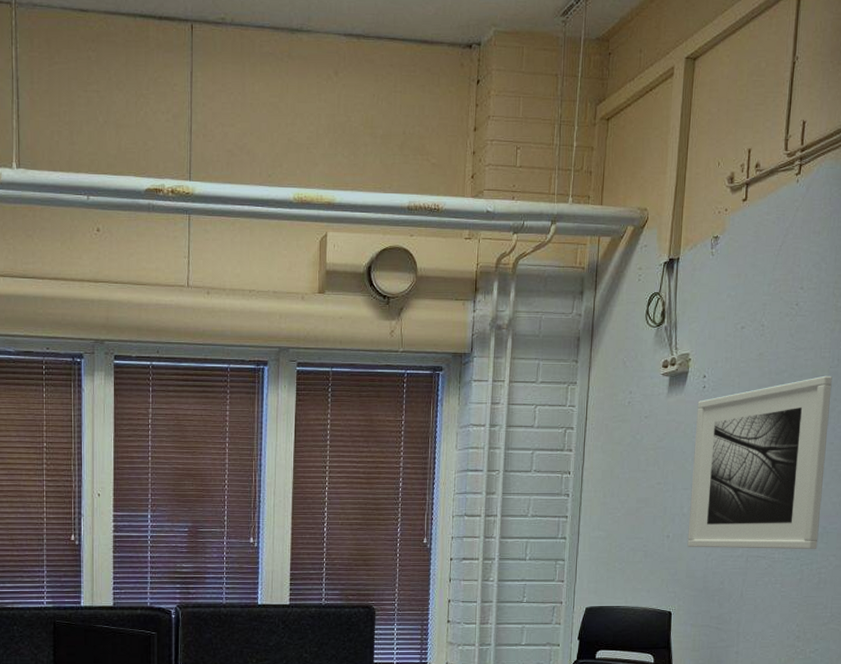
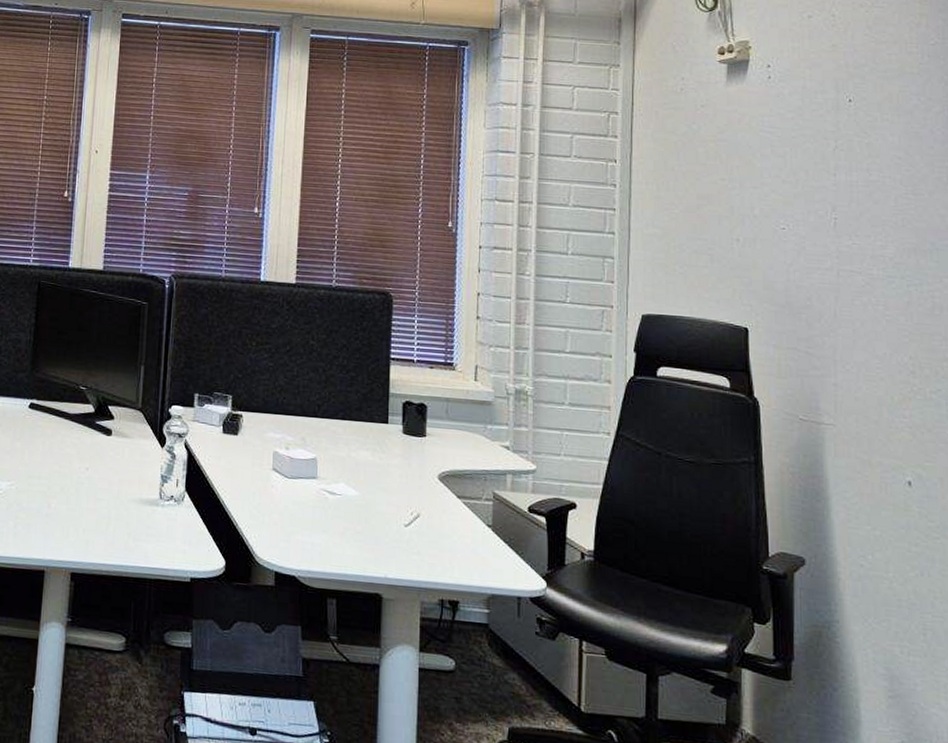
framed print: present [687,375,832,549] -> none [761,72,927,268]

